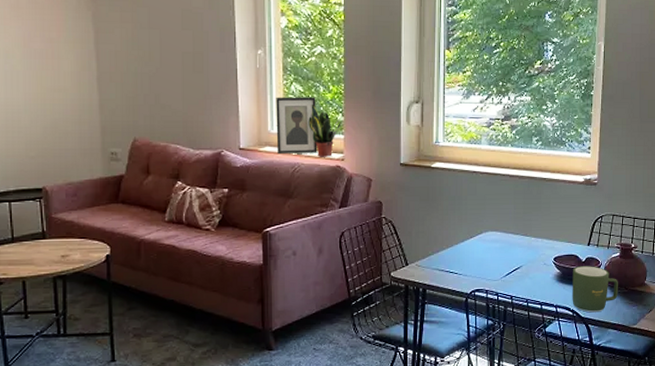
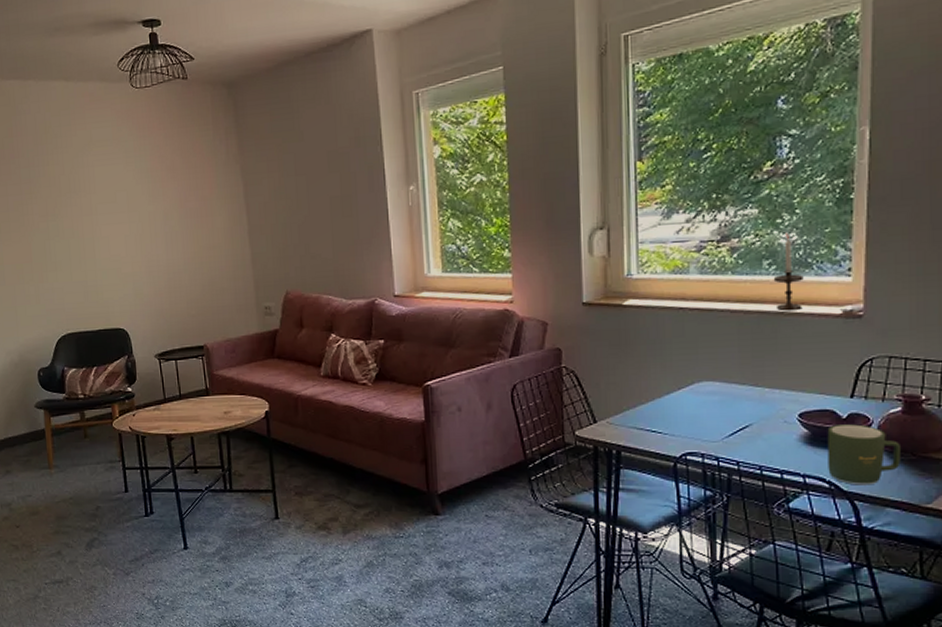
picture frame: present [276,97,317,155] -> none [432,232,481,300]
potted plant: present [308,105,341,157] -> none [469,241,509,300]
candlestick: none [539,117,560,178] -> present [773,232,804,312]

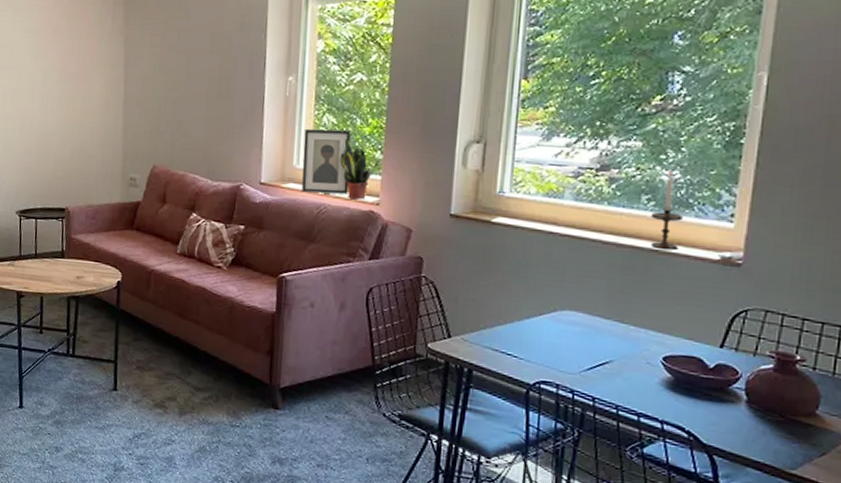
picture frame: none [432,232,481,300] -> present [301,128,351,195]
potted plant: none [469,241,509,300] -> present [340,139,380,200]
mug: present [827,424,901,485] -> none [688,373,769,442]

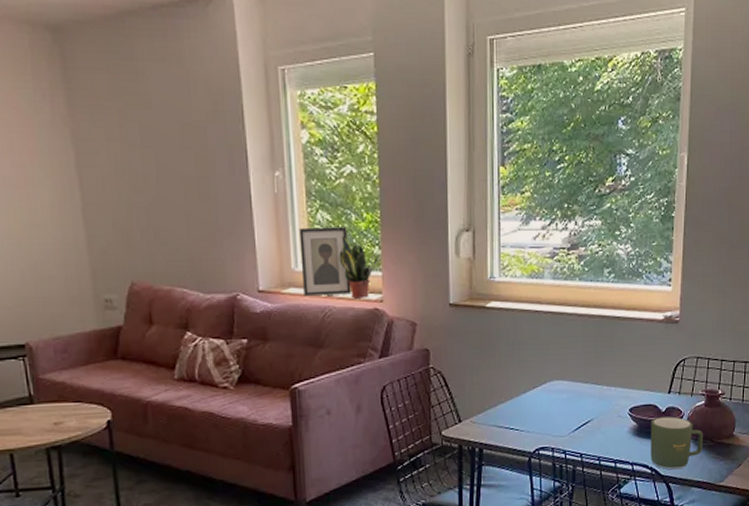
candlestick: present [650,169,683,251] -> none [612,244,635,316]
mug: none [688,373,769,442] -> present [650,416,703,470]

